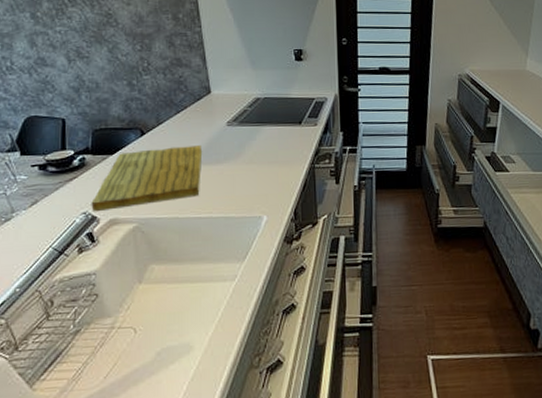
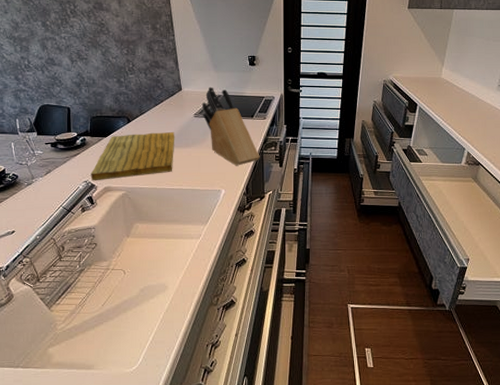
knife block: none [237,87,311,185] -> present [202,86,260,166]

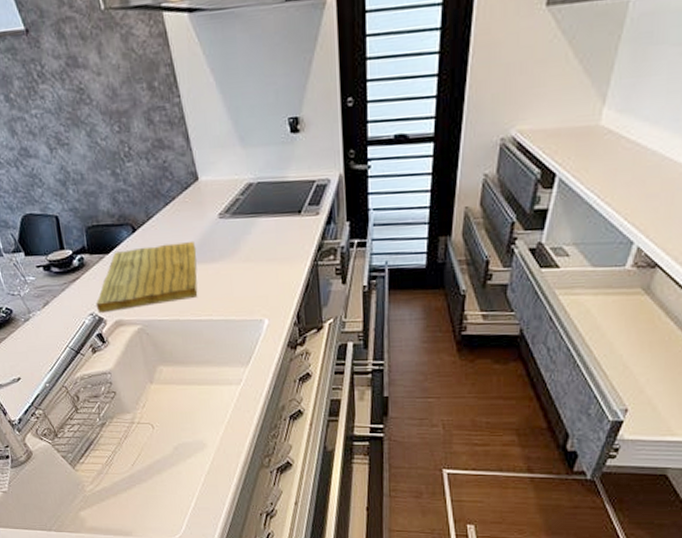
knife block: present [202,86,260,166] -> none [228,171,314,285]

